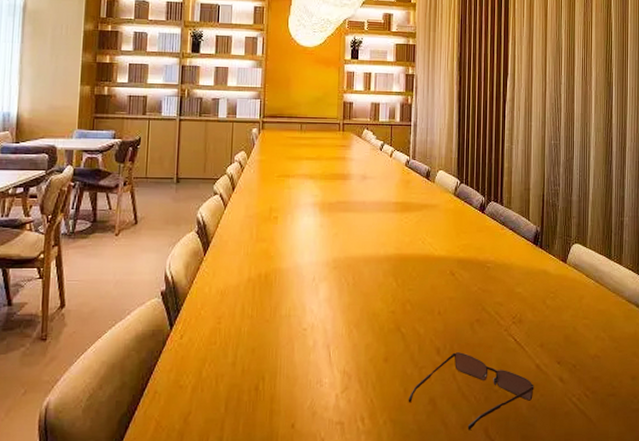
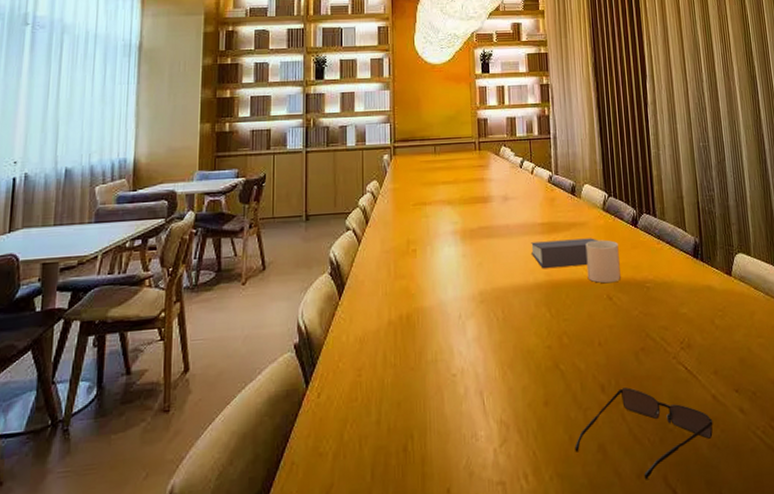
book: none [384,219,448,242] -> present [531,238,599,268]
mug: none [434,222,465,261] -> present [585,239,621,284]

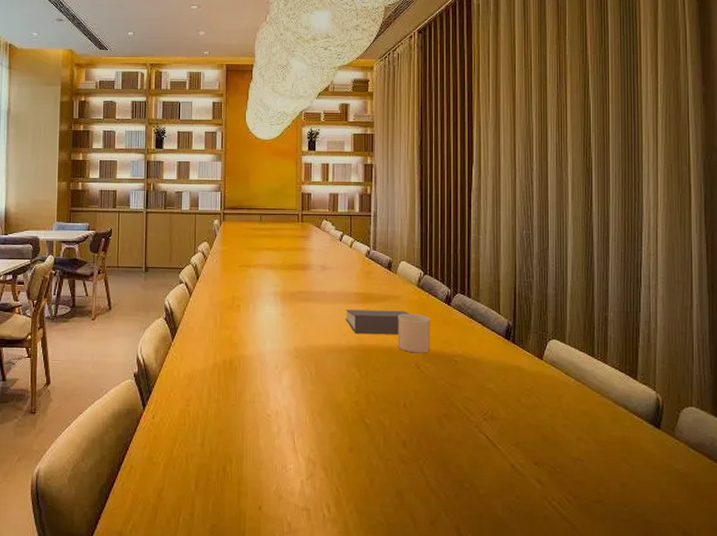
eyeglasses: present [575,387,713,479] -> none [374,446,509,526]

